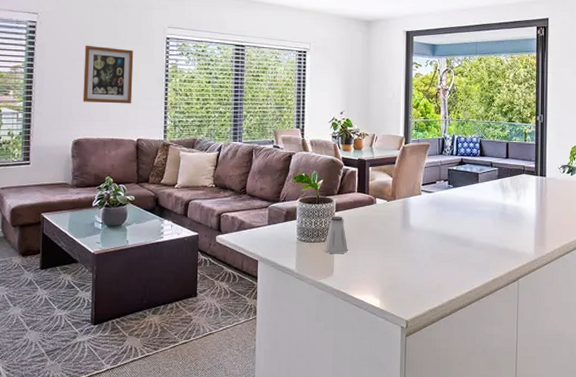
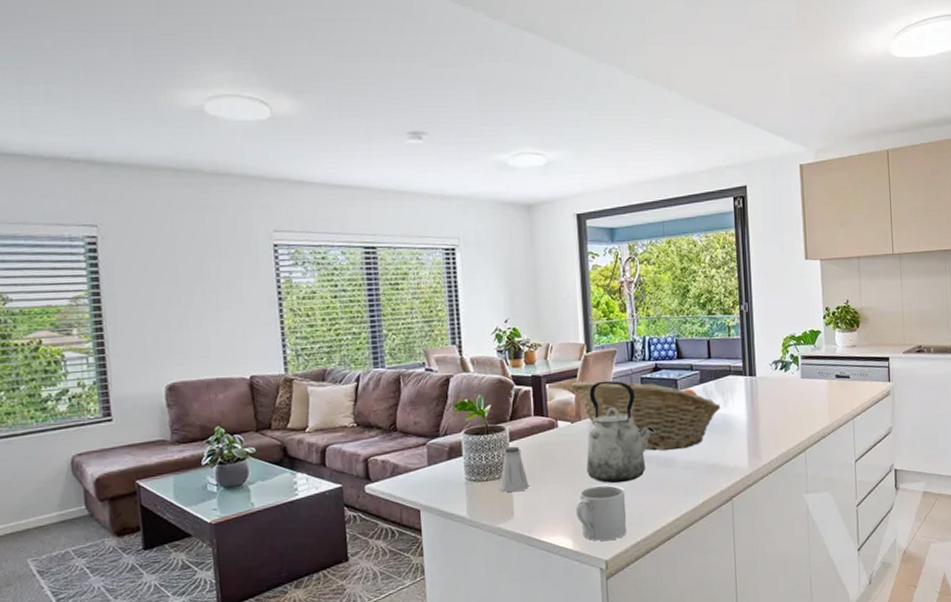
wall art: present [82,45,134,104] -> none [166,262,238,335]
mug: none [385,257,427,304] -> present [576,485,627,541]
fruit basket: none [390,167,514,233] -> present [571,381,721,451]
kettle: none [397,169,457,256] -> present [586,380,655,484]

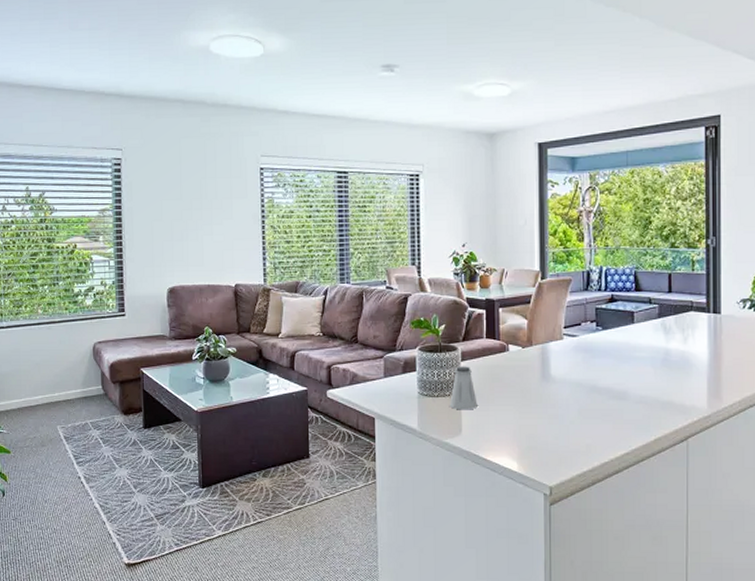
fruit basket: present [571,381,721,451] -> none [524,307,680,384]
mug: present [576,485,627,541] -> none [523,413,574,468]
kettle: present [586,380,655,484] -> none [536,308,608,411]

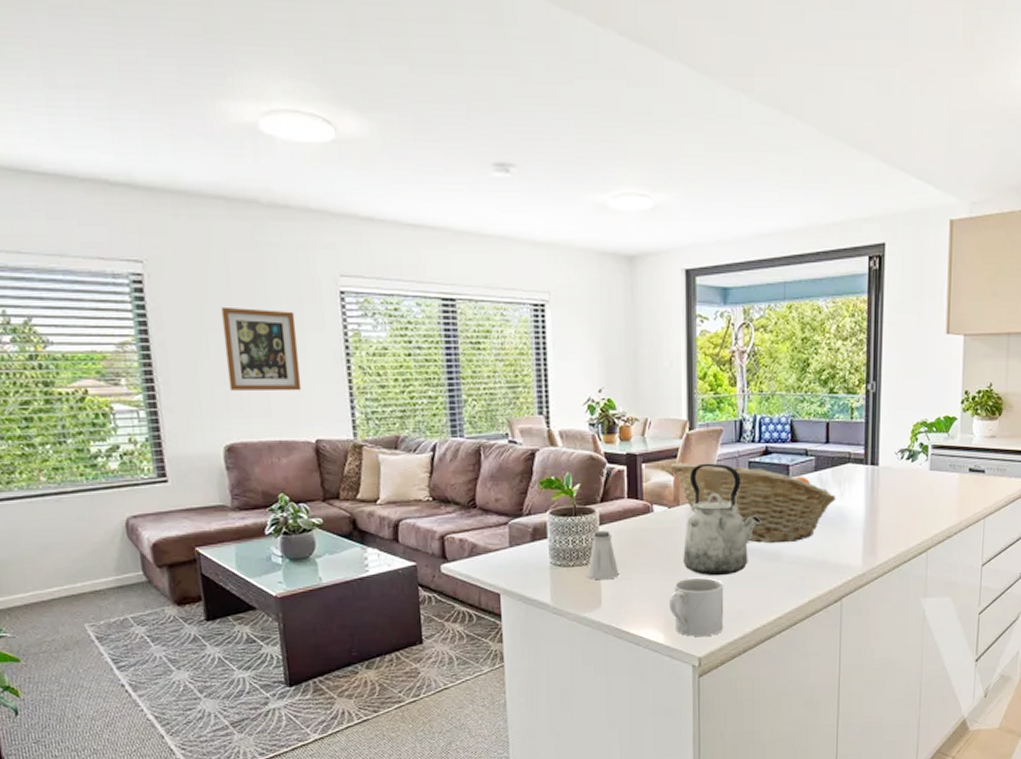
wall art: none [173,181,227,246] -> present [221,306,302,392]
mug: none [523,413,574,468] -> present [669,578,724,637]
fruit basket: none [524,307,680,384] -> present [670,462,836,544]
kettle: none [536,308,608,411] -> present [683,463,761,576]

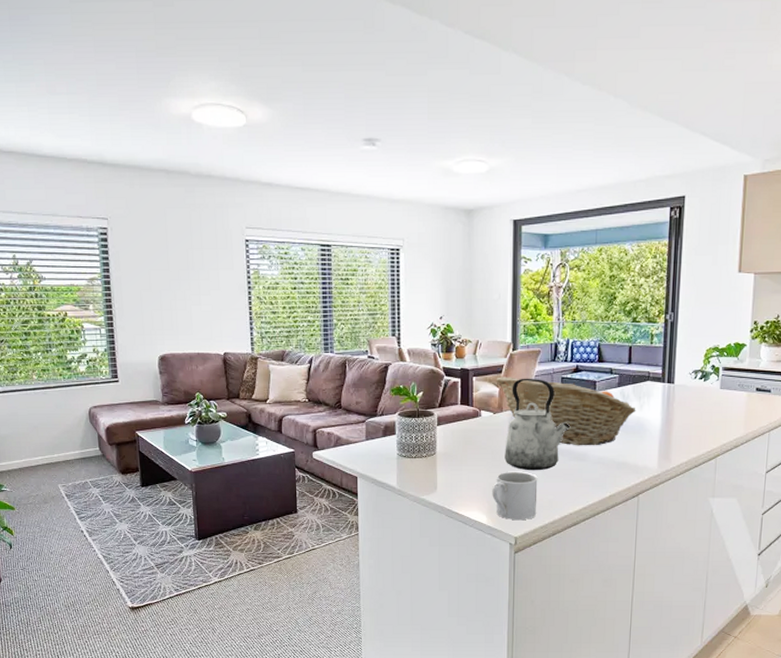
wall art: present [221,306,302,392] -> none [160,252,215,316]
saltshaker: present [587,530,619,580] -> none [426,430,452,470]

